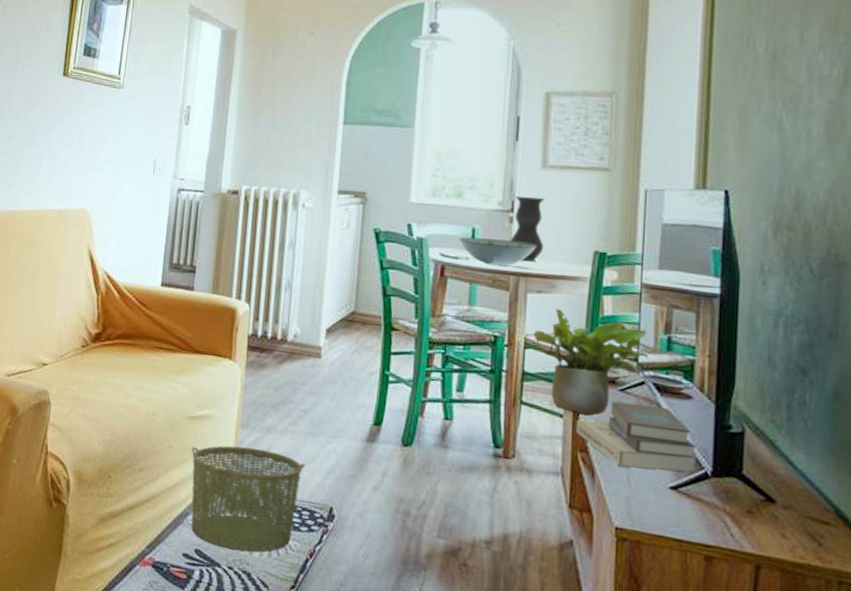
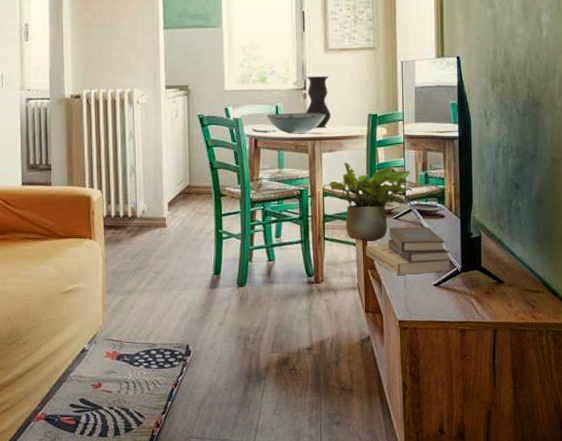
basket: present [191,445,306,552] -> none [66,308,163,394]

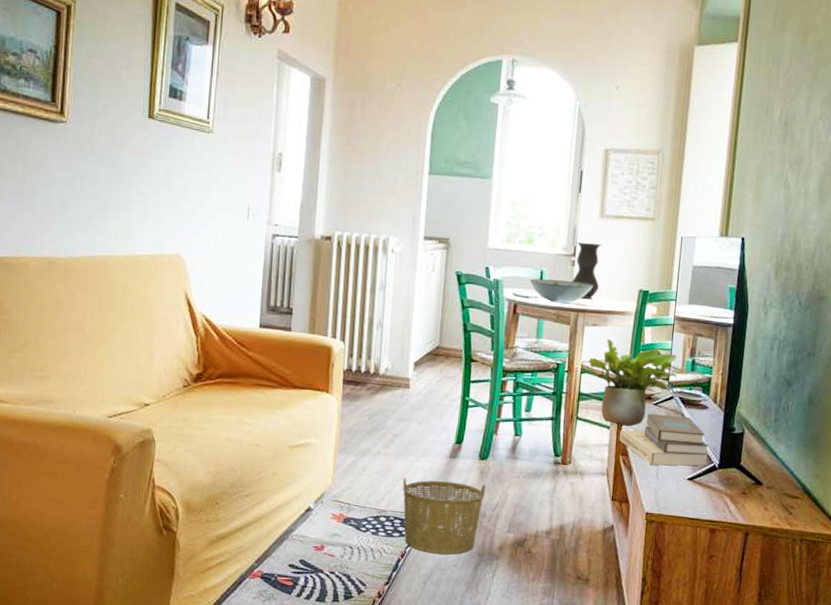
basket: none [168,309,246,380] -> present [402,477,486,555]

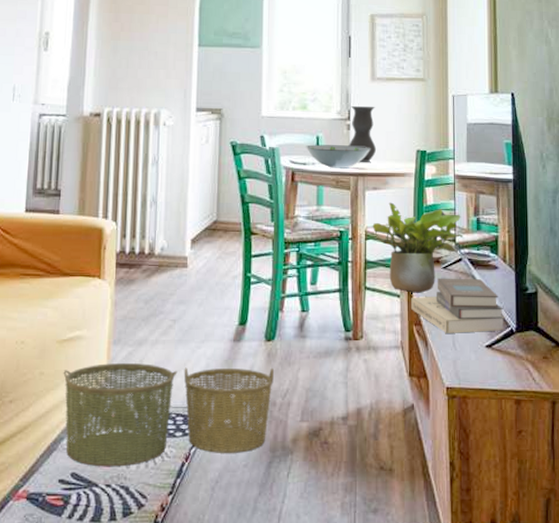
basket: none [293,469,397,558] -> present [63,362,178,467]

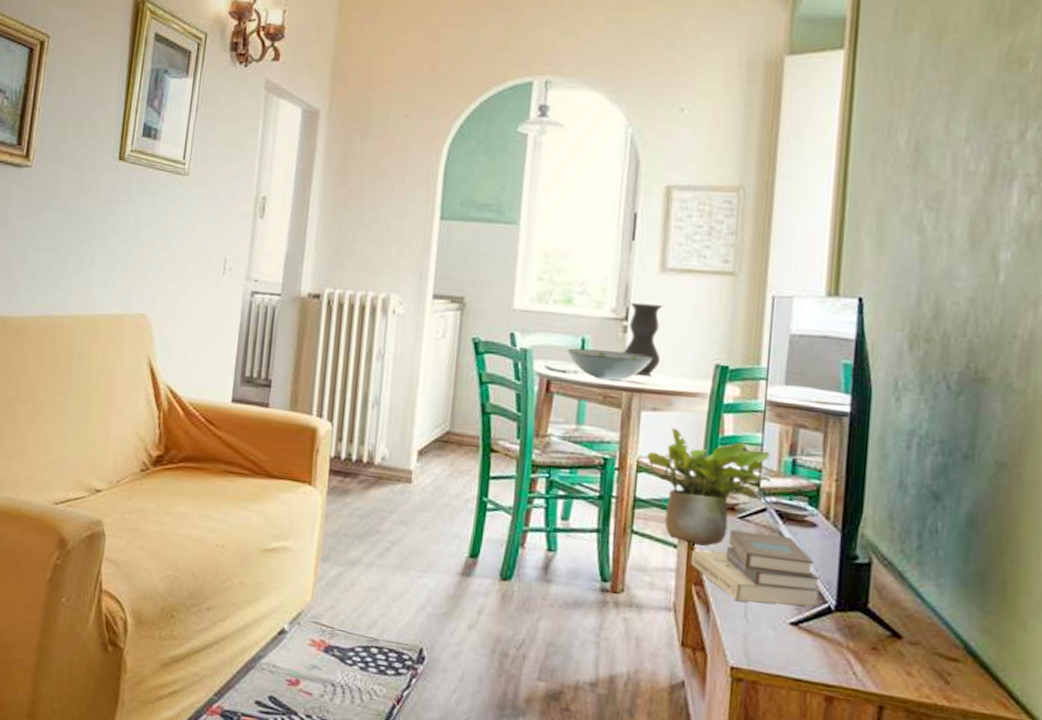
basket: present [63,362,178,467] -> none [264,581,393,699]
basket: present [184,367,274,453] -> none [400,598,508,705]

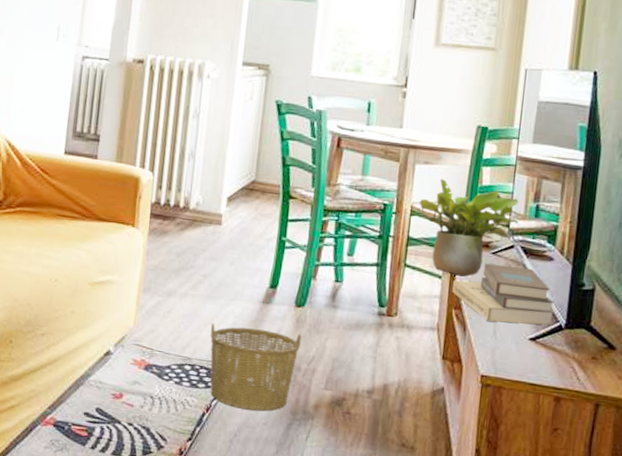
basket: none [400,598,508,705] -> present [210,323,302,411]
decorative bowl: present [566,348,653,381] -> none [354,110,427,139]
vase: present [623,303,664,375] -> none [402,73,437,134]

